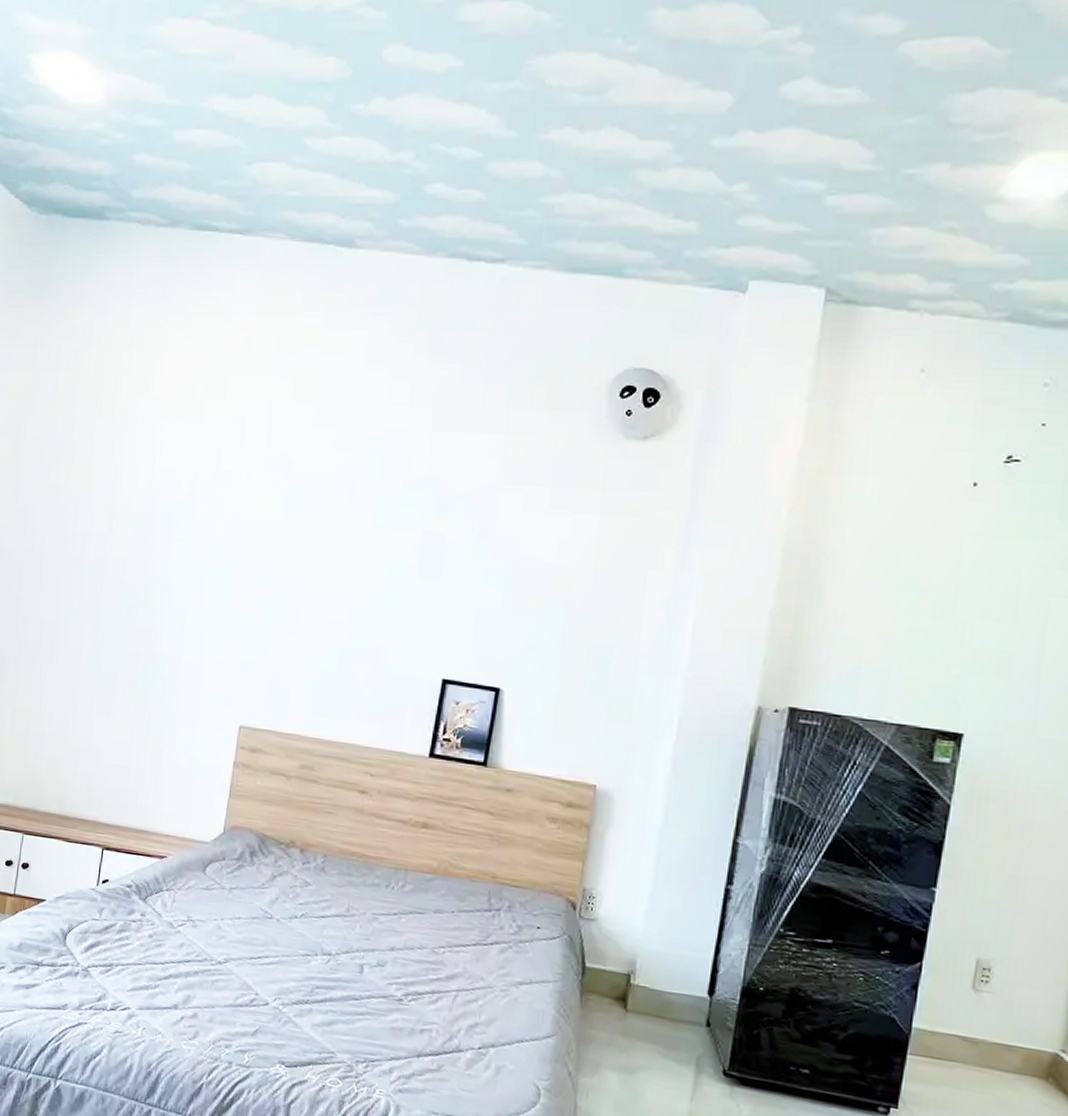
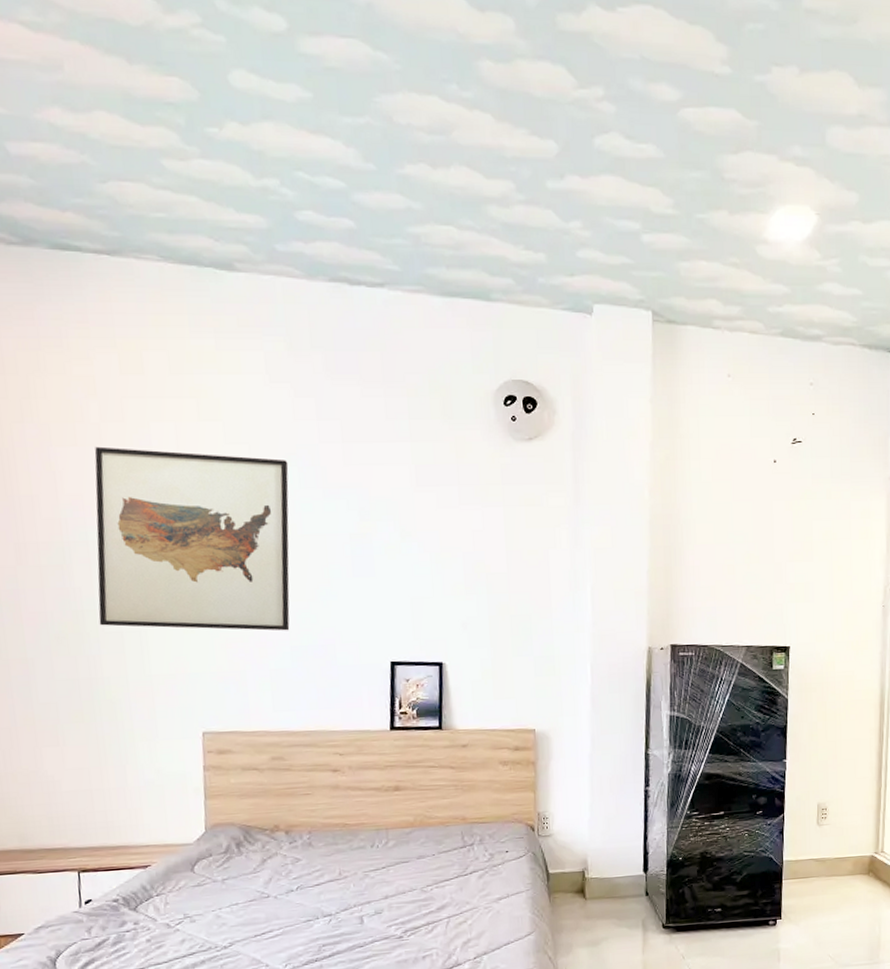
wall art: none [167,422,373,630] -> present [94,446,290,631]

